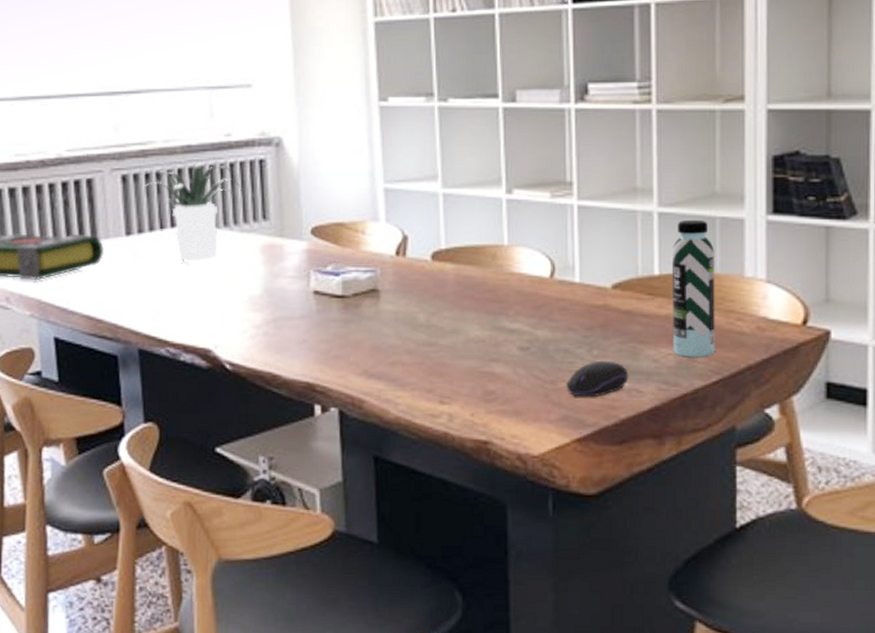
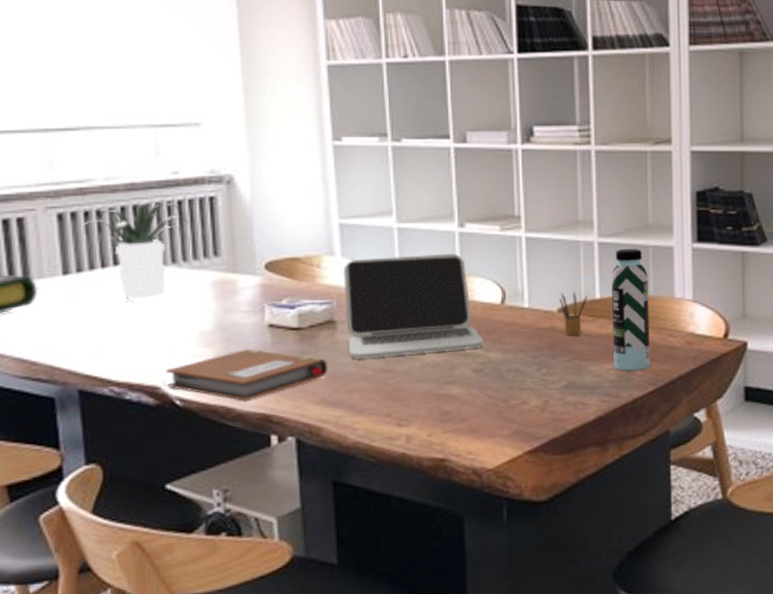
notebook: none [217,315,371,368] -> present [166,349,328,401]
laptop: none [388,222,531,330] -> present [344,253,484,359]
computer mouse: present [566,360,629,397] -> none [518,378,575,413]
pencil box: none [613,265,645,315] -> present [559,290,587,336]

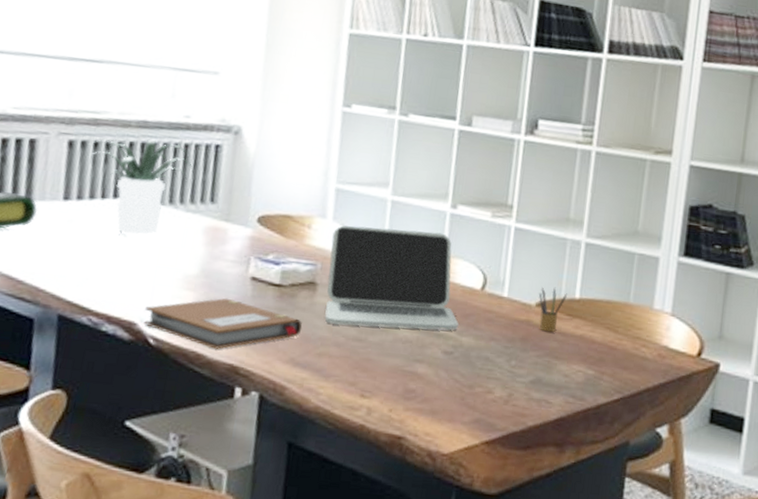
water bottle: present [611,248,650,371] -> none [583,252,630,377]

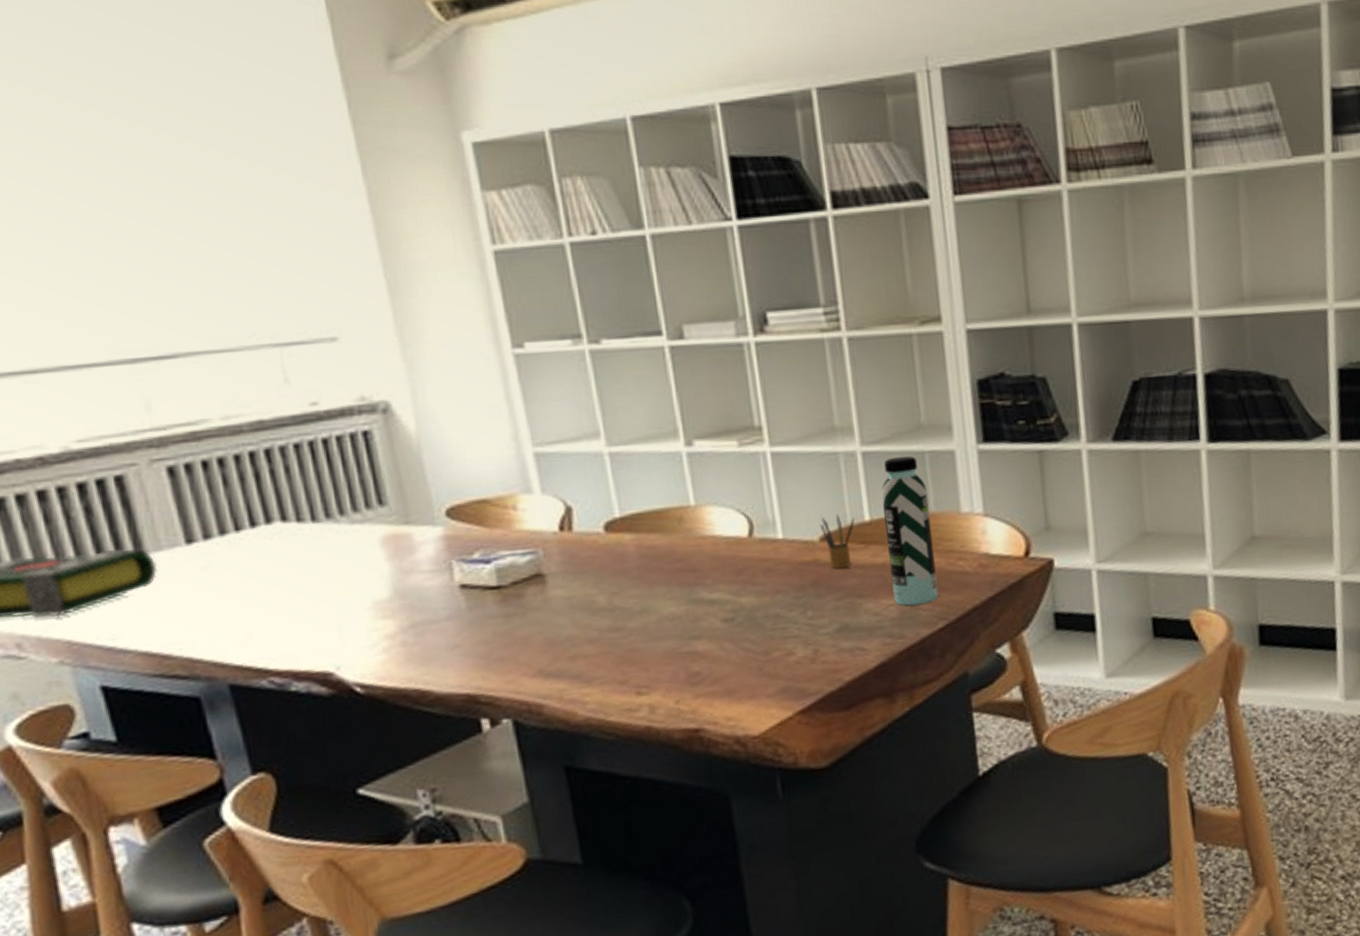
potted plant: present [82,139,194,236] -> none [190,441,348,570]
notebook: present [144,298,302,349] -> none [337,617,542,681]
laptop: present [324,225,459,331] -> none [546,479,733,619]
water bottle: none [583,252,630,377] -> present [880,456,939,607]

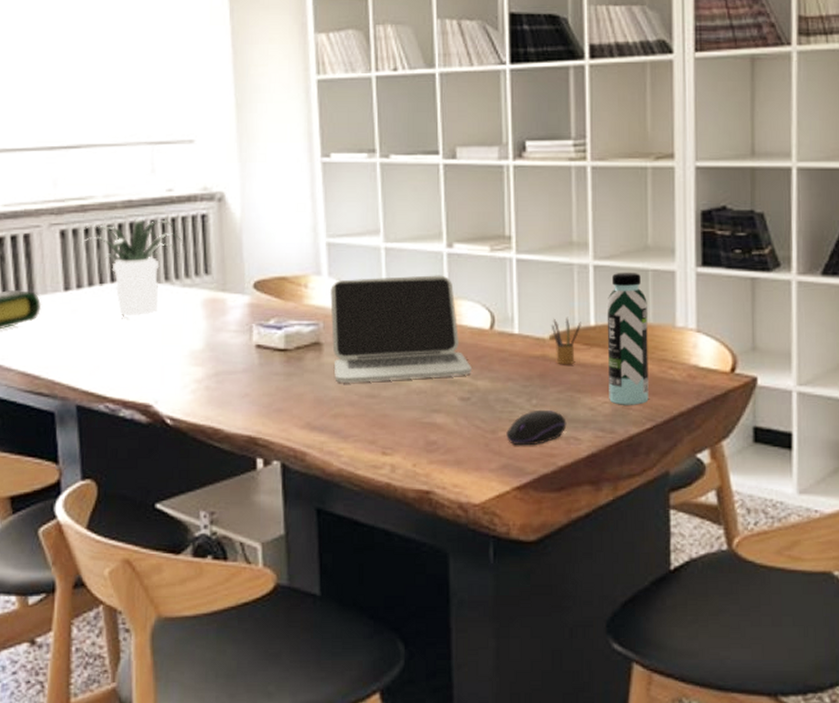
potted plant: none [190,441,348,570] -> present [75,218,185,318]
laptop: none [546,479,733,619] -> present [330,275,471,383]
computer mouse: none [781,621,850,665] -> present [506,409,567,446]

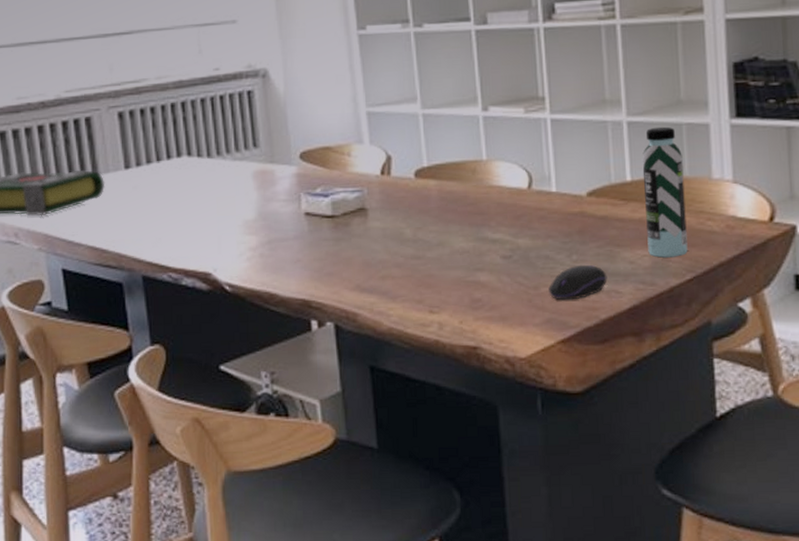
potted plant: present [75,218,185,318] -> none [132,97,234,192]
laptop: present [330,275,471,383] -> none [372,138,512,246]
pencil box: present [551,316,581,365] -> none [587,173,618,221]

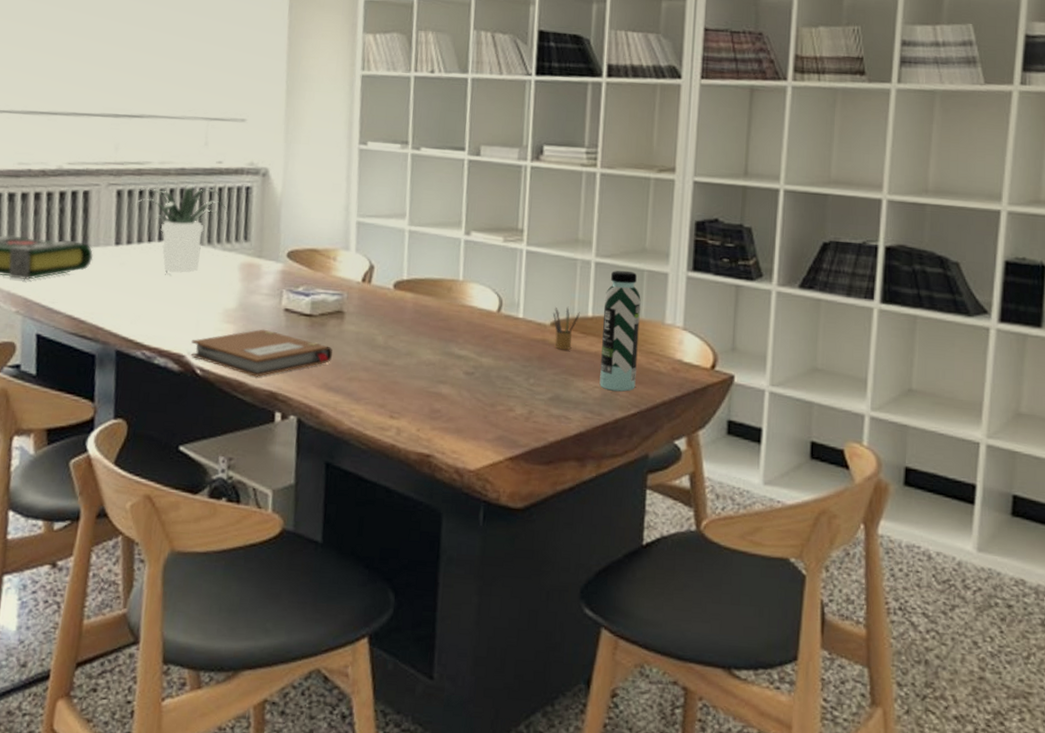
potted plant: none [132,97,234,192] -> present [129,185,229,275]
notebook: none [216,236,362,287] -> present [191,329,333,377]
computer mouse: present [548,264,608,301] -> none [504,388,560,421]
pencil box: none [587,173,618,221] -> present [552,306,580,350]

